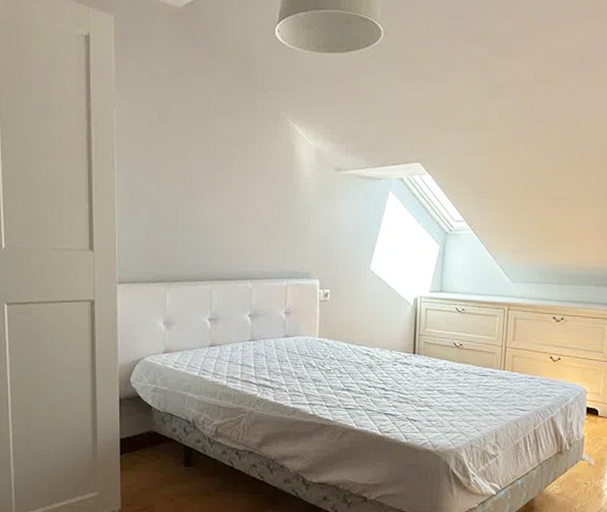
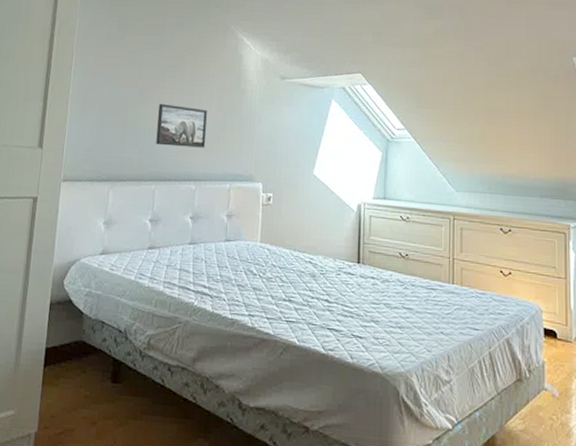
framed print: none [209,201,261,246] -> present [156,104,208,148]

